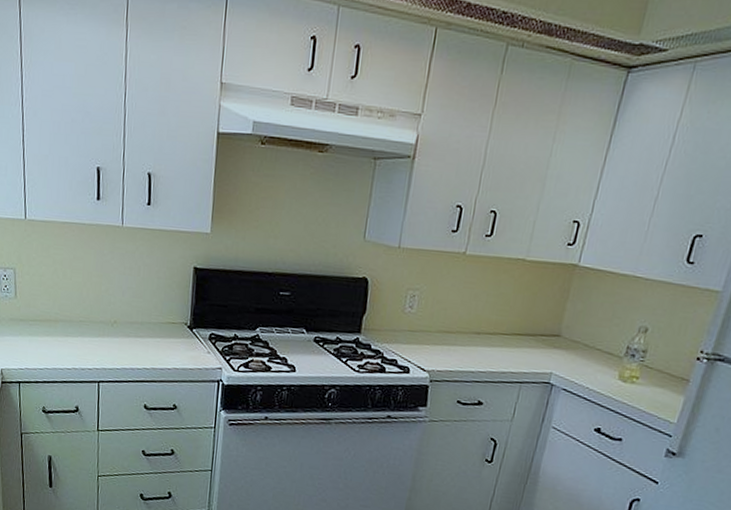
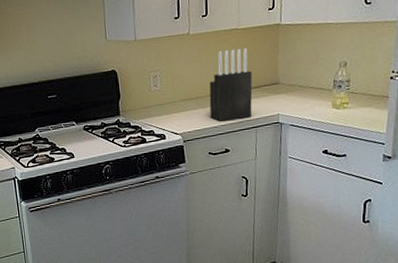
knife block: none [468,281,532,370] -> present [209,47,253,122]

